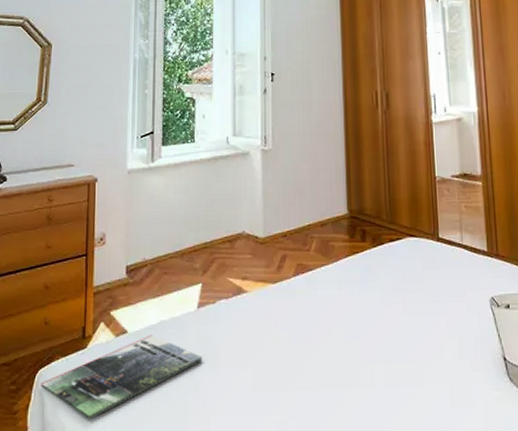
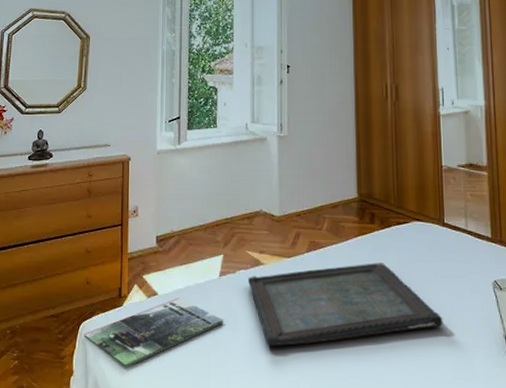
serving tray: none [229,284,440,384] -> present [247,263,443,347]

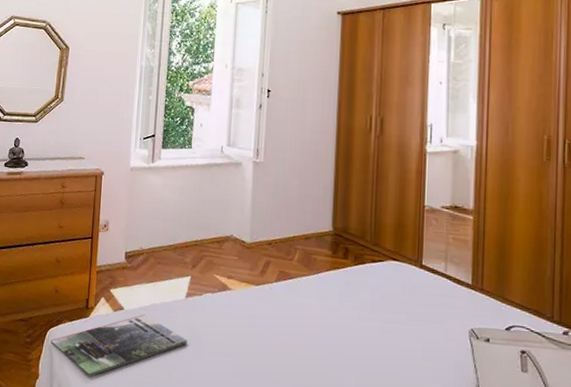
serving tray: present [247,263,443,347] -> none [213,298,413,373]

